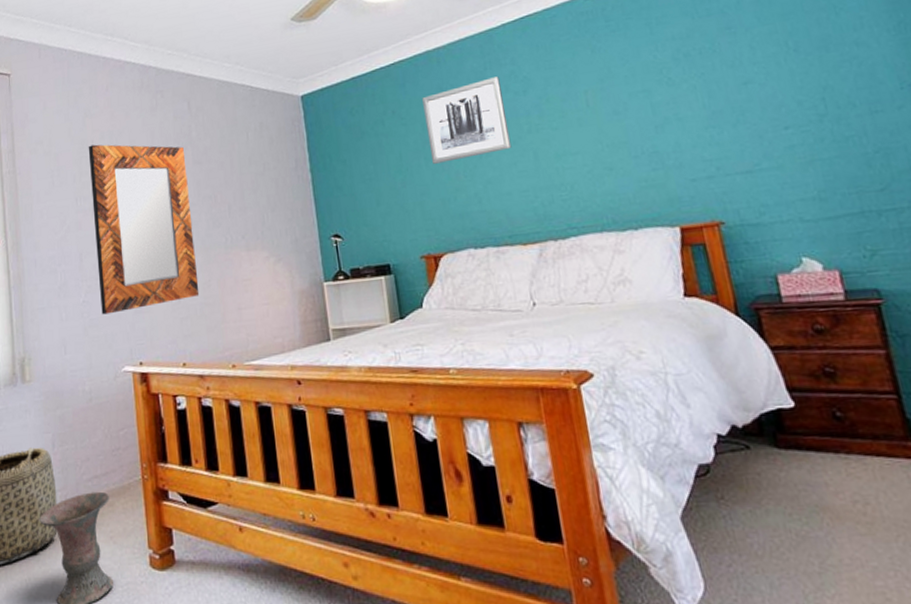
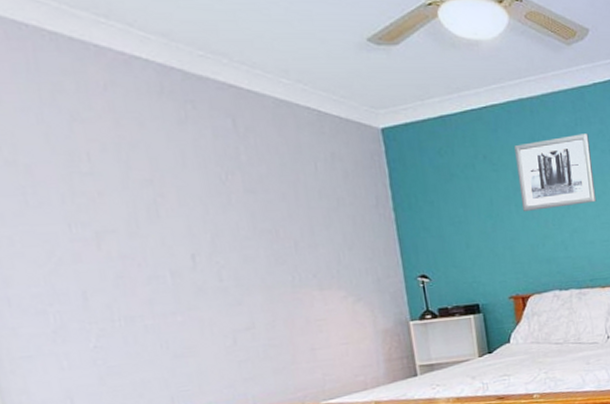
home mirror: present [88,144,200,315] -> none [81,158,262,361]

